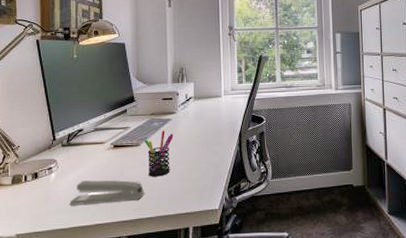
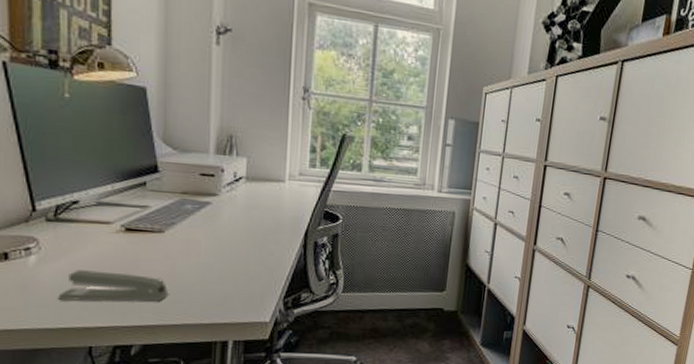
pen holder: present [144,130,174,177] -> none [170,216,214,275]

